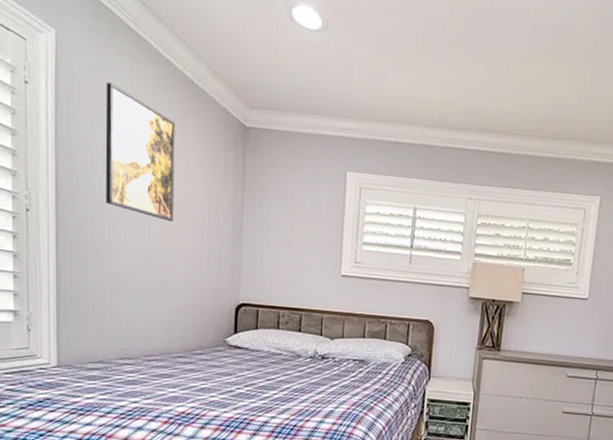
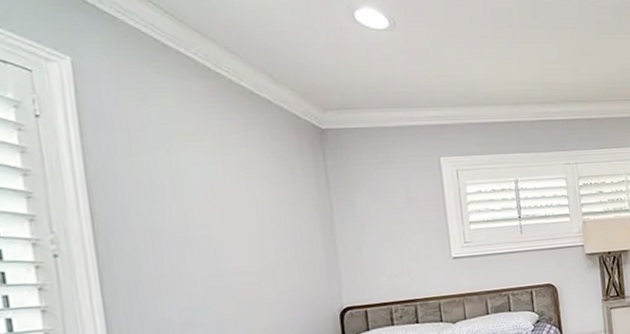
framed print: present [105,82,176,221] -> none [145,104,251,238]

